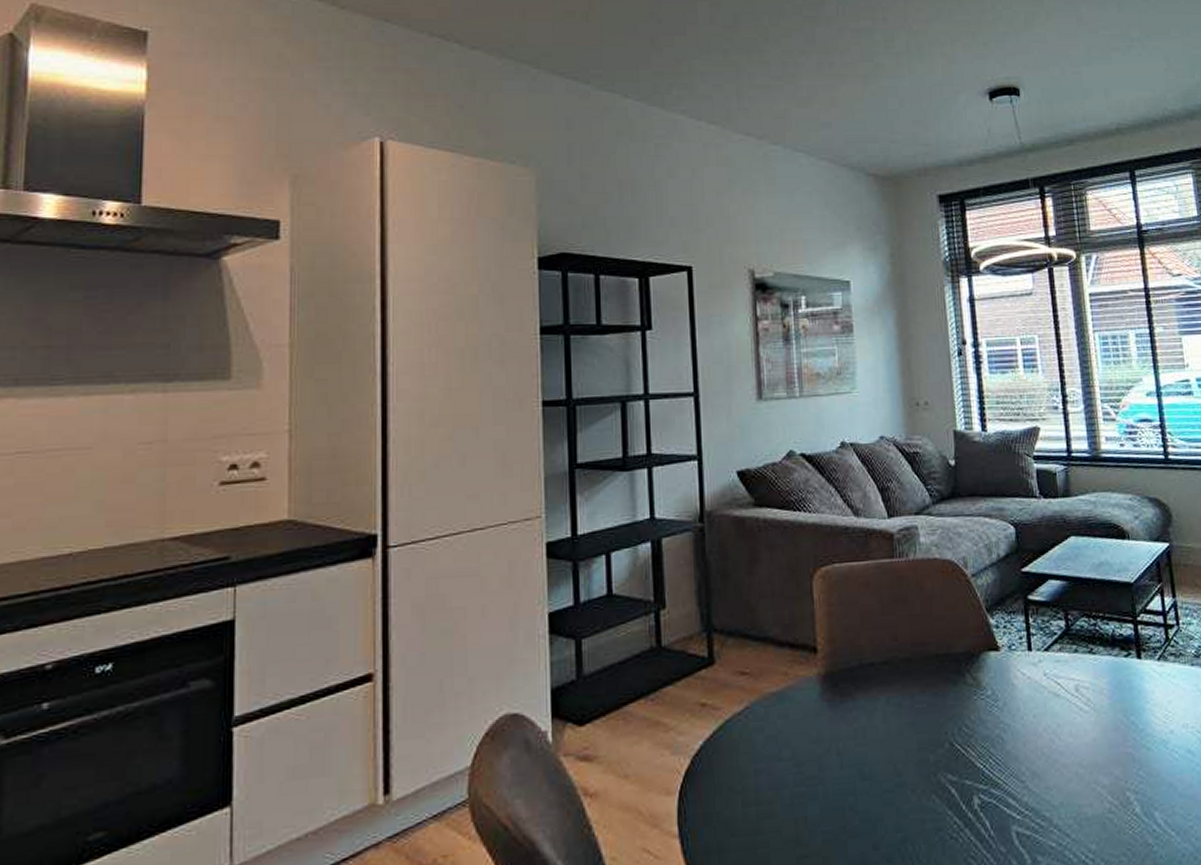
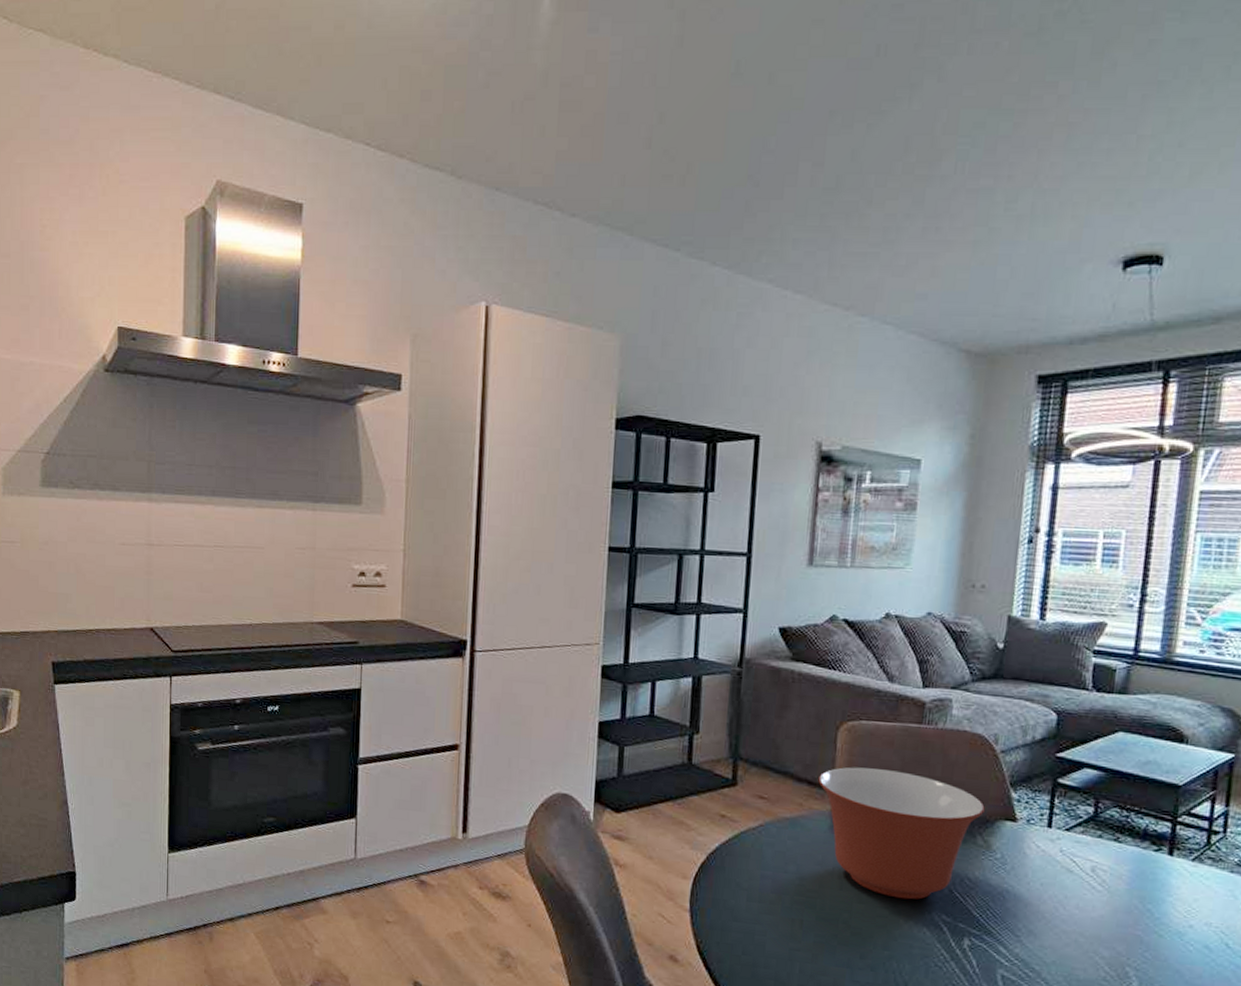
mixing bowl: none [800,615,968,766] -> present [818,767,985,900]

